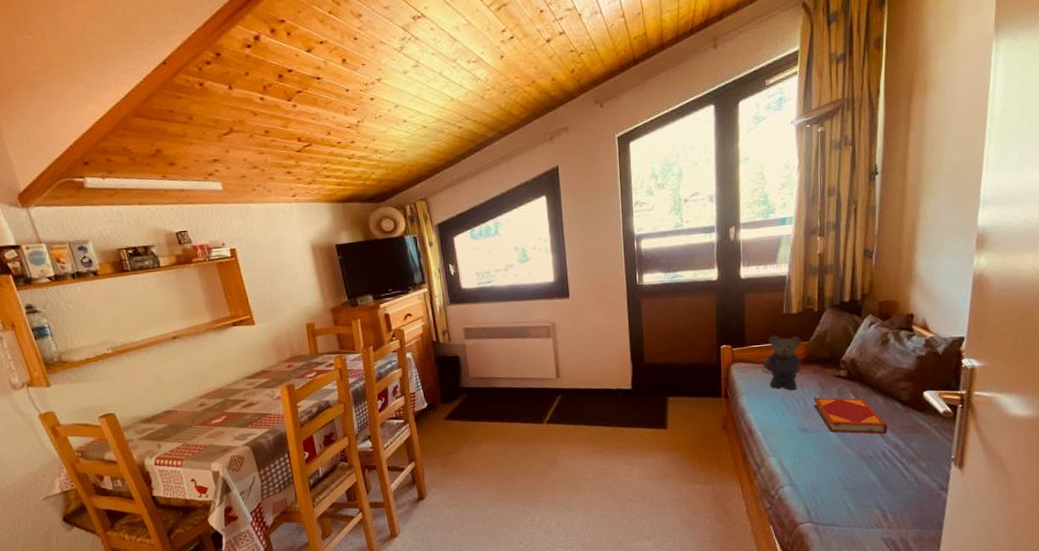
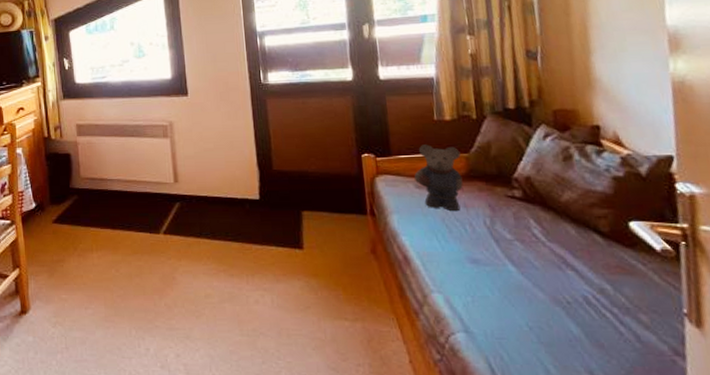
hardback book: present [813,397,888,435] -> none [482,222,588,274]

